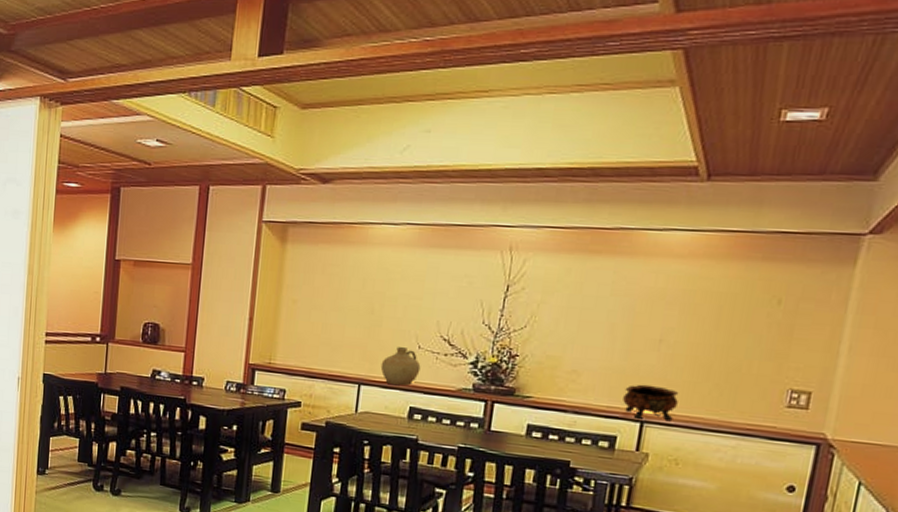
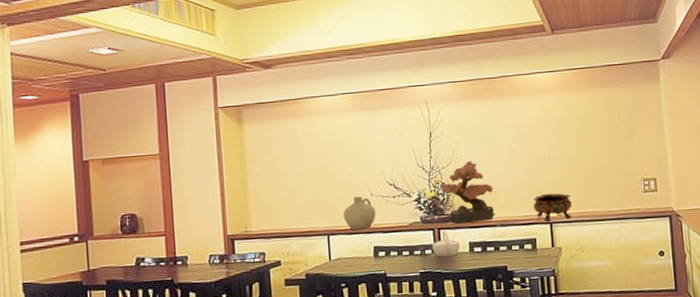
teapot: none [479,404,516,437] -> present [431,230,460,257]
bonsai tree: none [506,328,575,404] -> present [440,161,494,225]

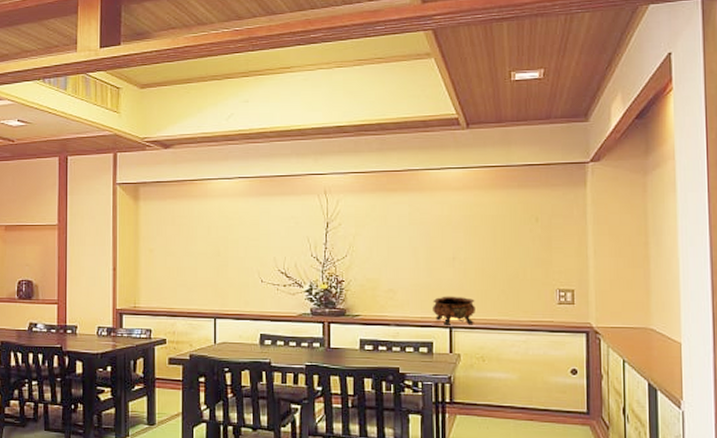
ceramic jug: present [343,197,376,231] -> none [231,283,265,317]
teapot: present [431,230,460,257] -> none [320,324,350,352]
bonsai tree: present [440,161,494,225] -> none [334,256,390,320]

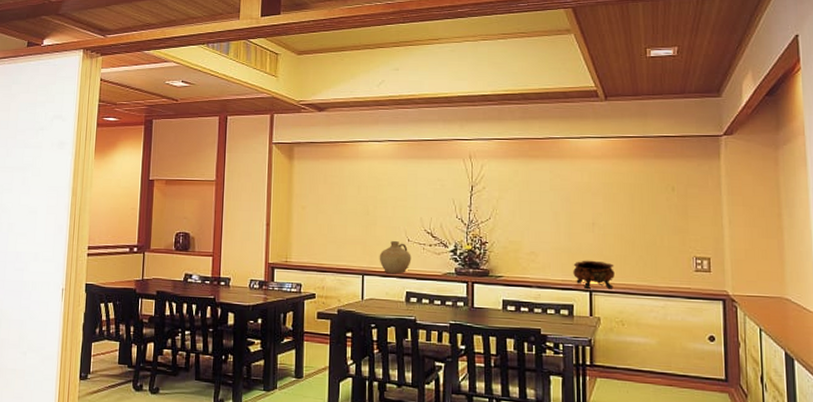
ceramic jug: none [231,283,265,317] -> present [379,241,412,274]

